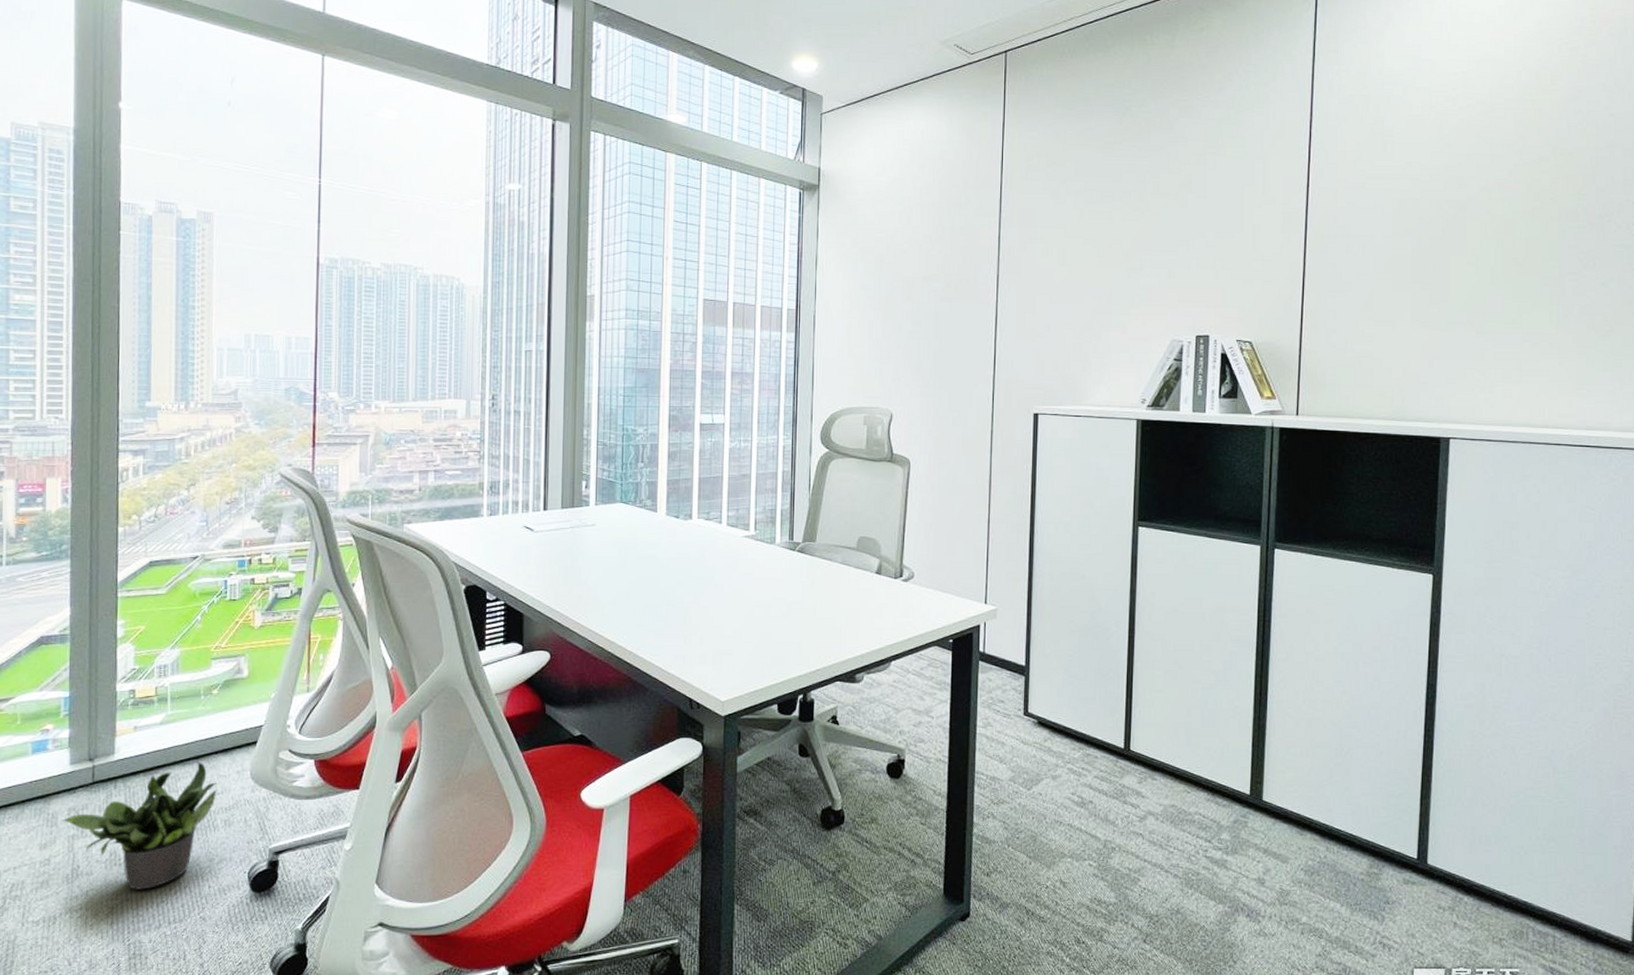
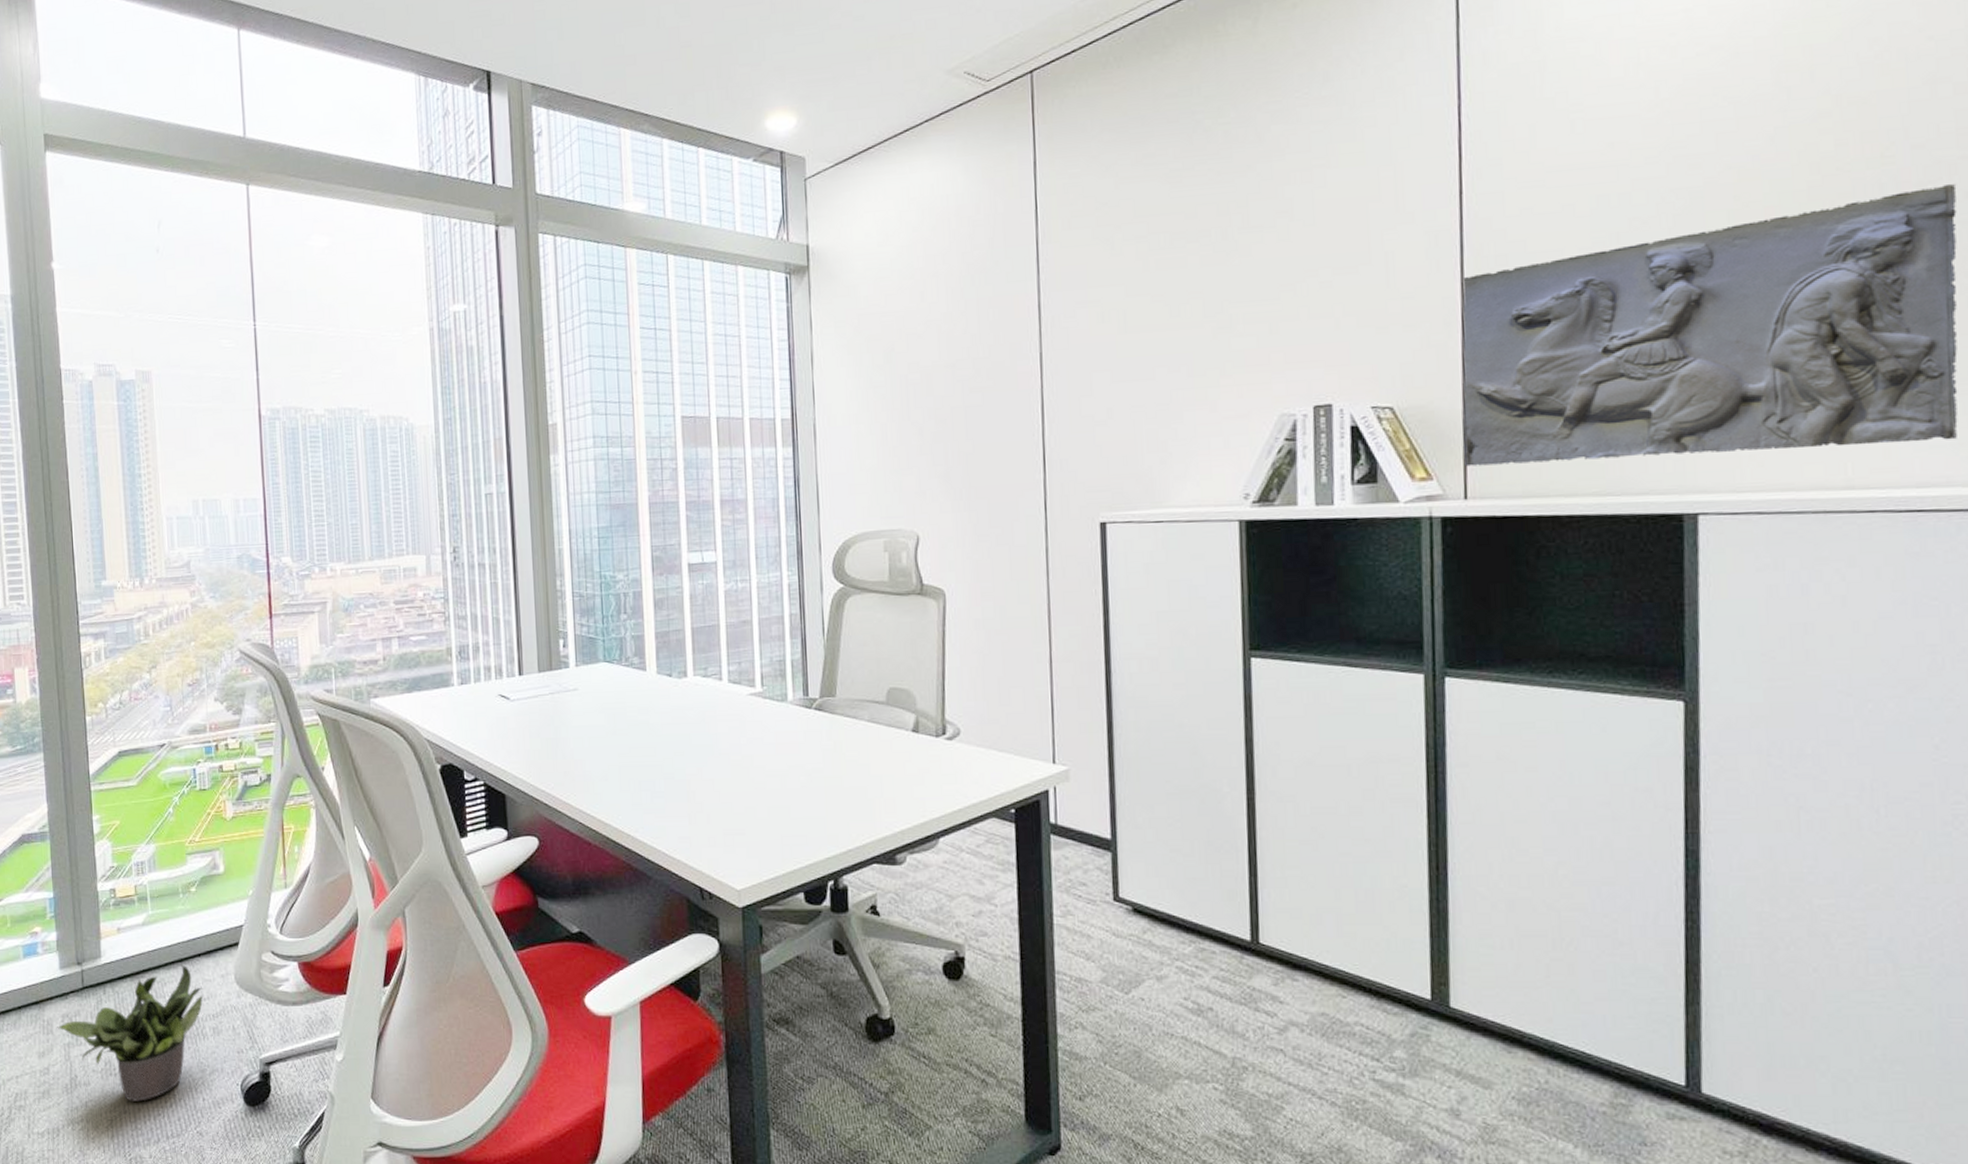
relief sculpture: none [1297,218,1622,398] -> present [1462,183,1958,467]

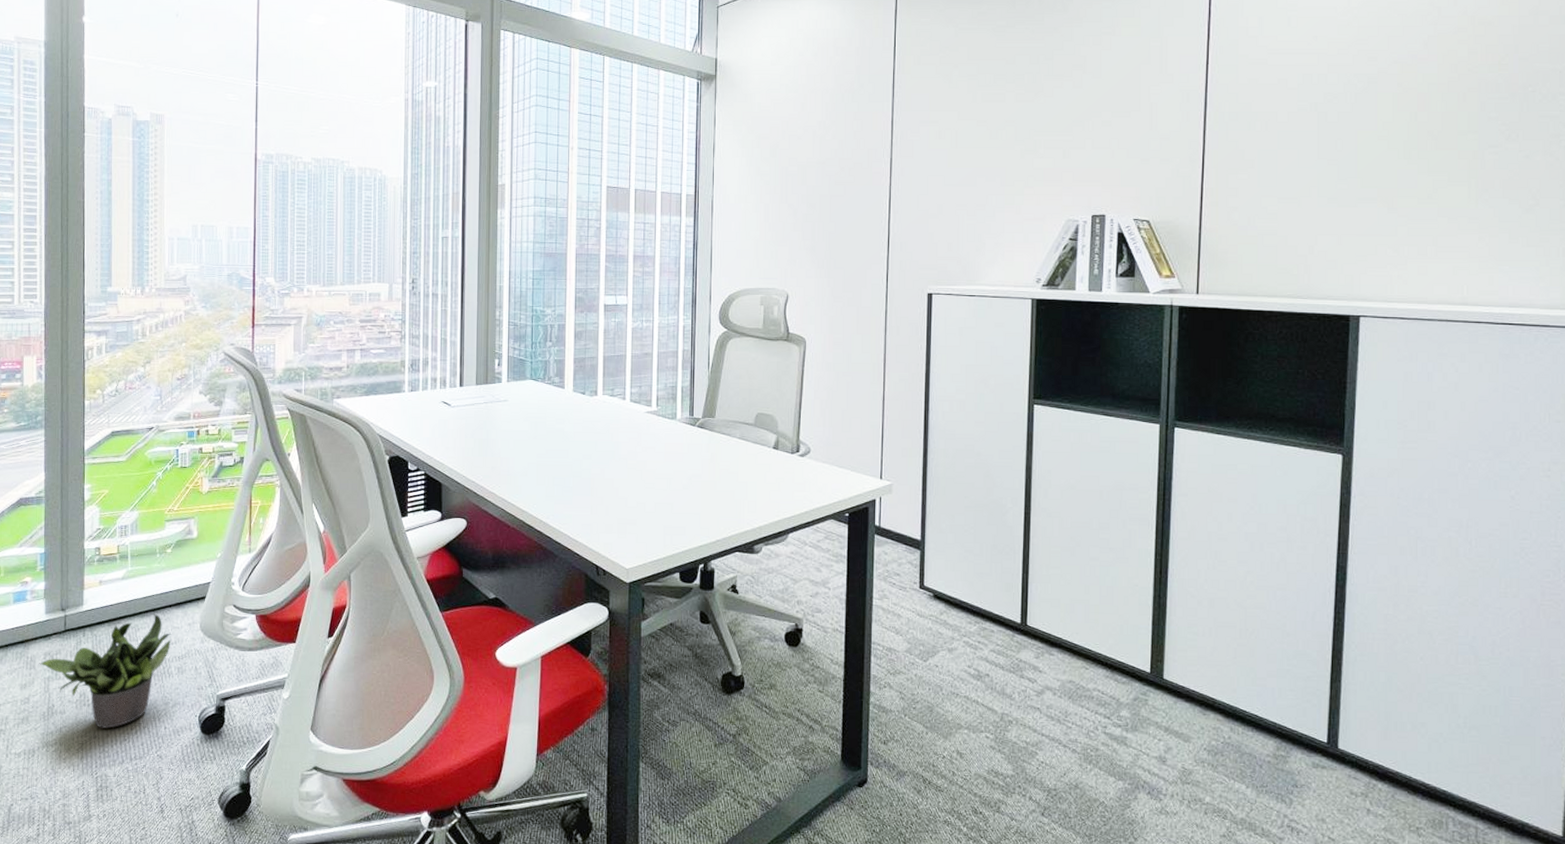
relief sculpture: present [1462,183,1958,467] -> none [1197,88,1548,274]

